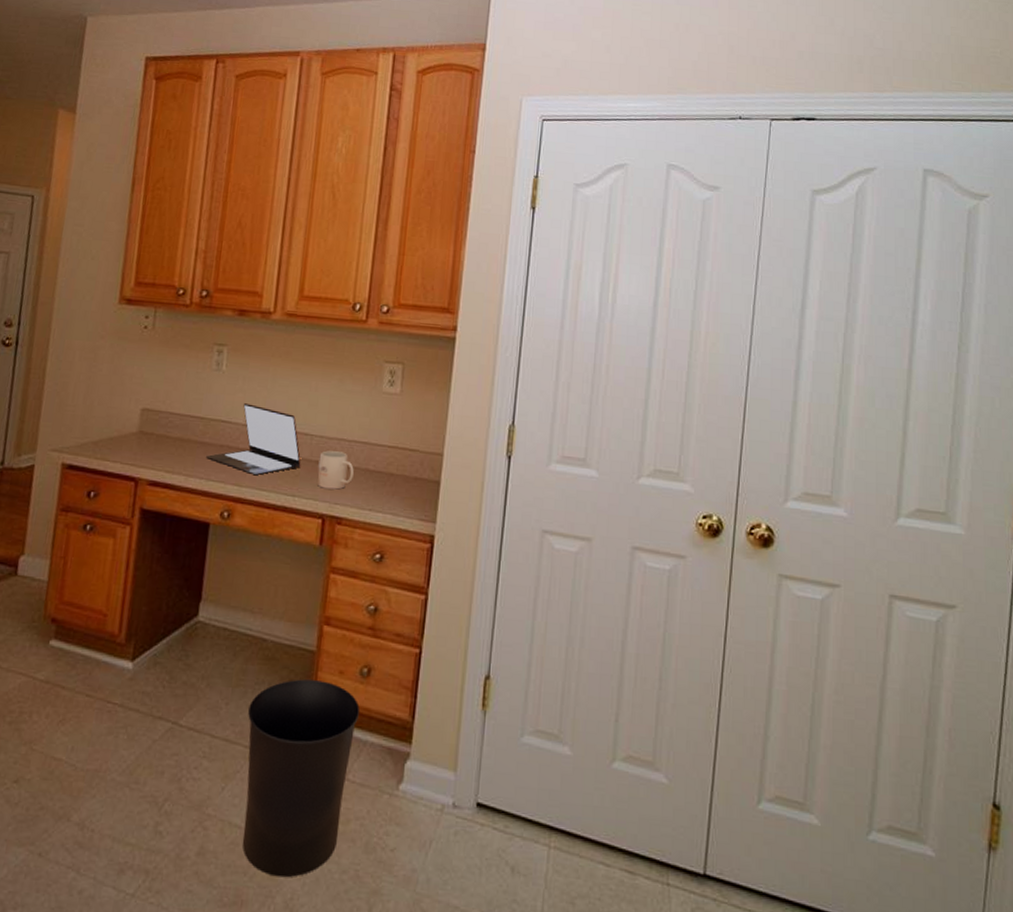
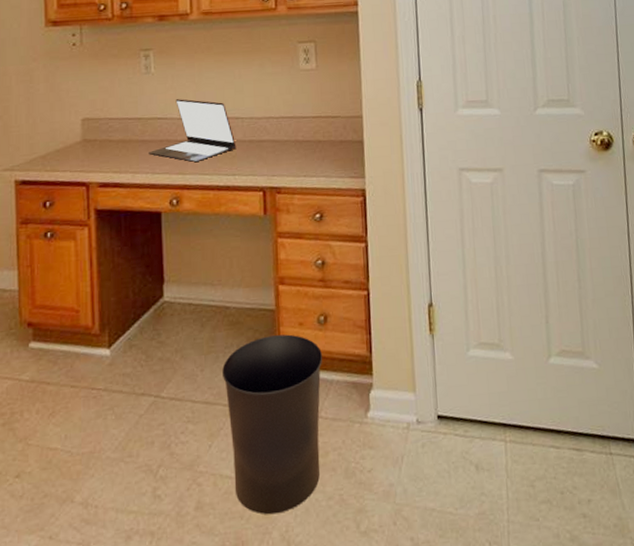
mug: present [317,450,354,490] -> none [252,128,285,164]

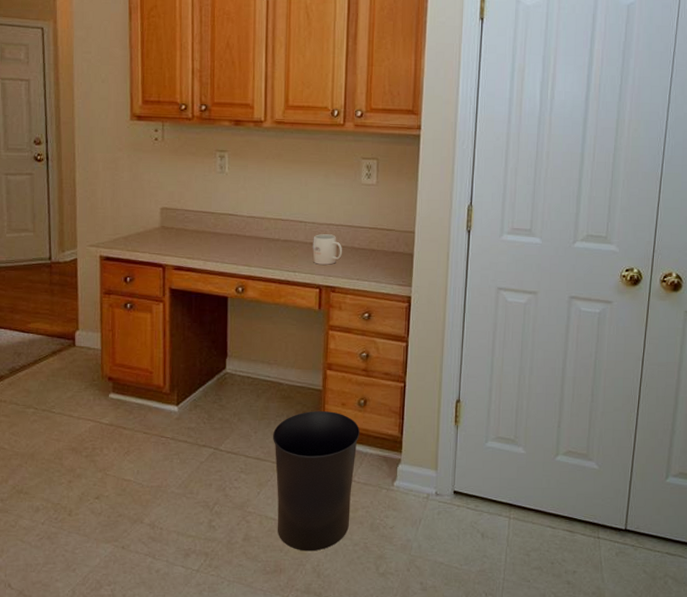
laptop: present [149,99,237,163] -> none [219,199,299,257]
mug: none [252,128,285,164] -> present [312,234,342,265]

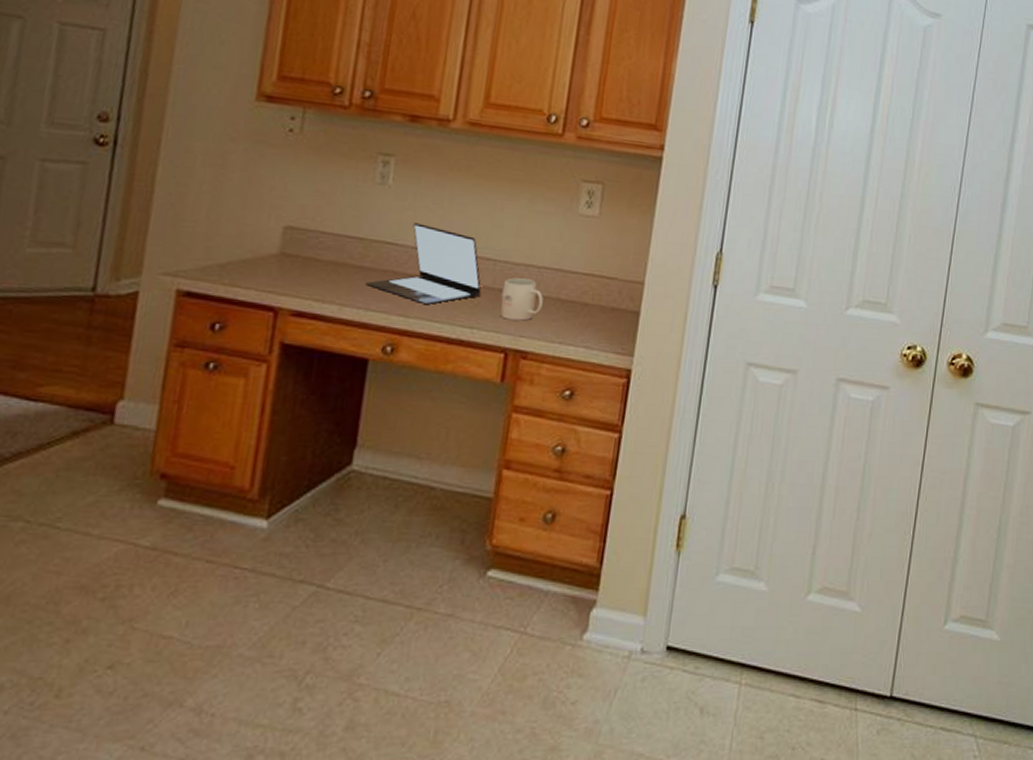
laptop: none [219,199,299,257] -> present [366,223,482,305]
waste bin: present [273,411,360,552] -> none [400,529,542,744]

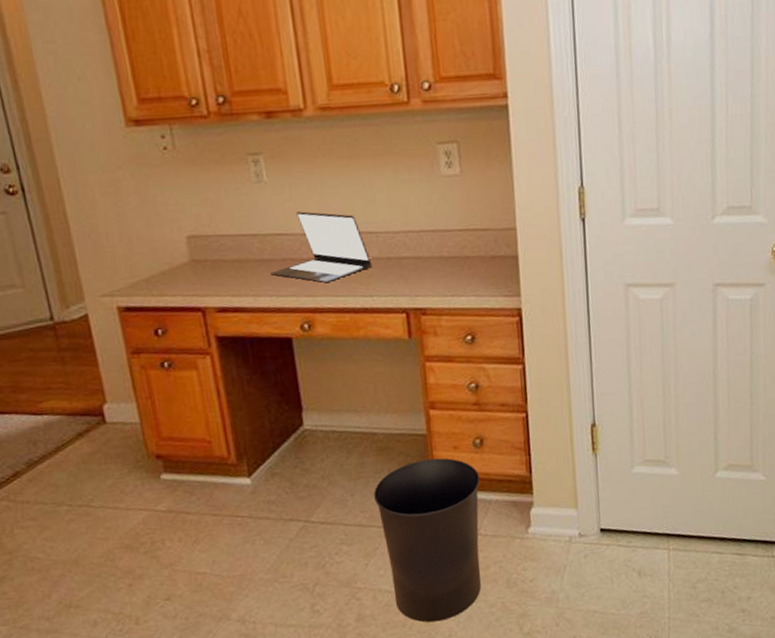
waste bin: none [400,529,542,744] -> present [374,458,481,622]
mug: present [500,278,544,321] -> none [389,244,429,284]

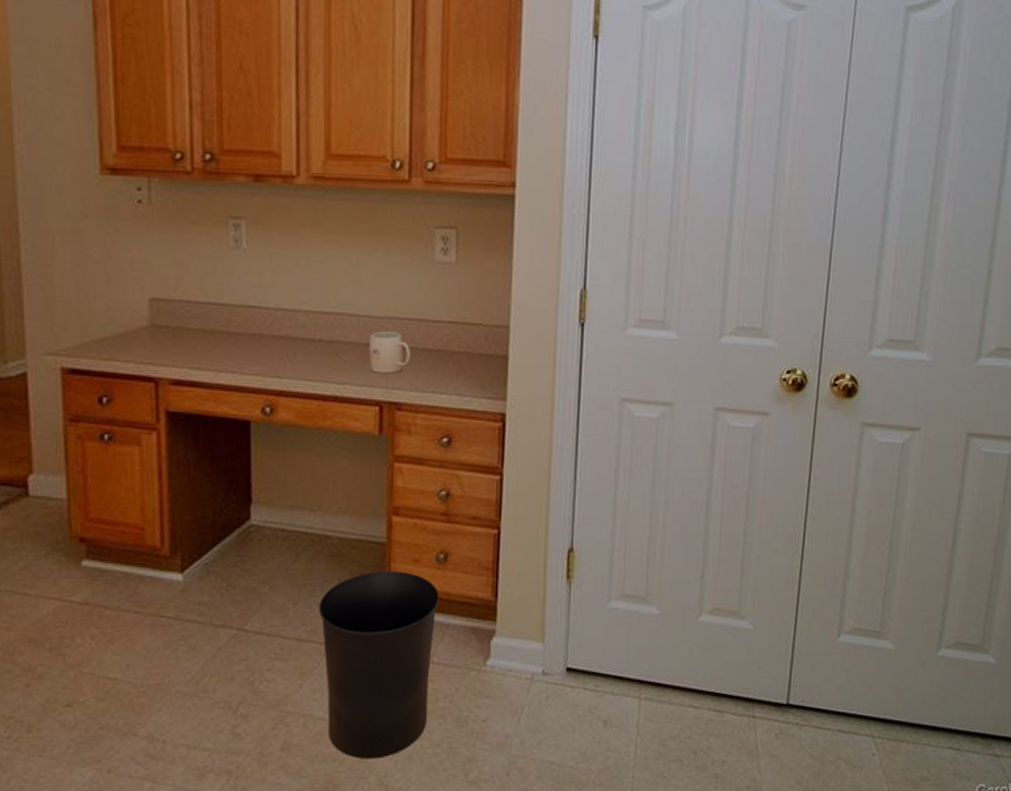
laptop: present [270,211,373,283] -> none [236,285,349,365]
mug: none [389,244,429,284] -> present [369,331,410,373]

